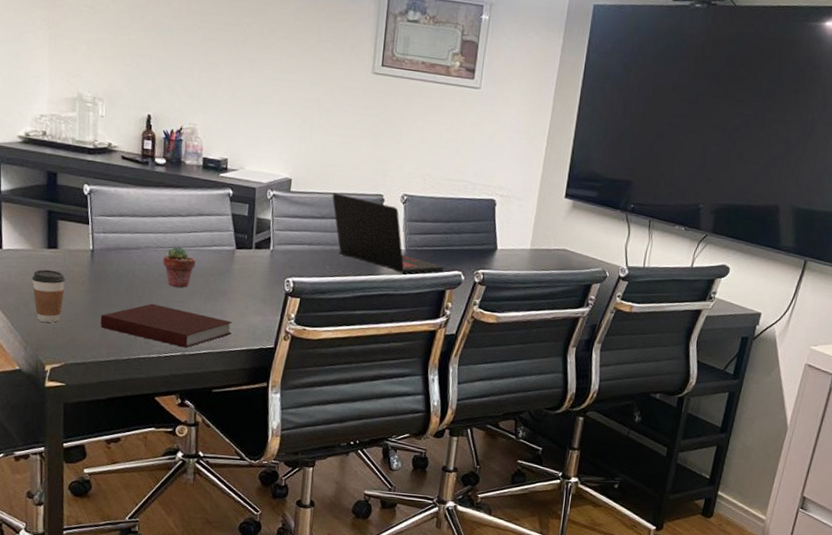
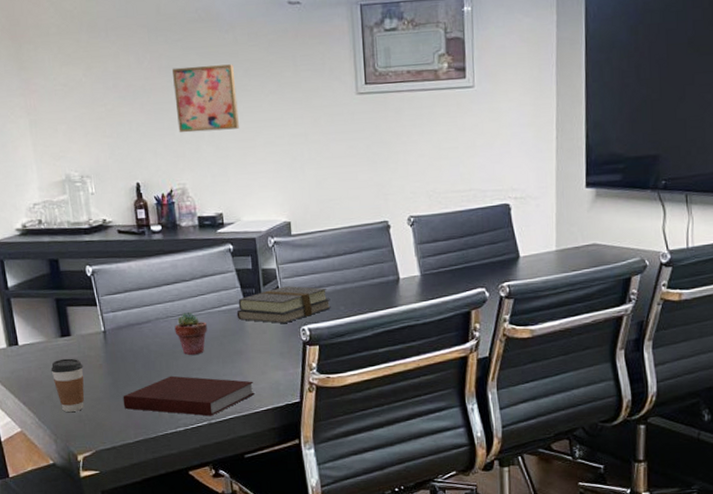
wall art: none [197,13,260,83] -> present [172,64,239,133]
book: none [226,237,318,272] -> present [236,286,331,323]
laptop: present [332,193,444,274] -> none [335,228,465,301]

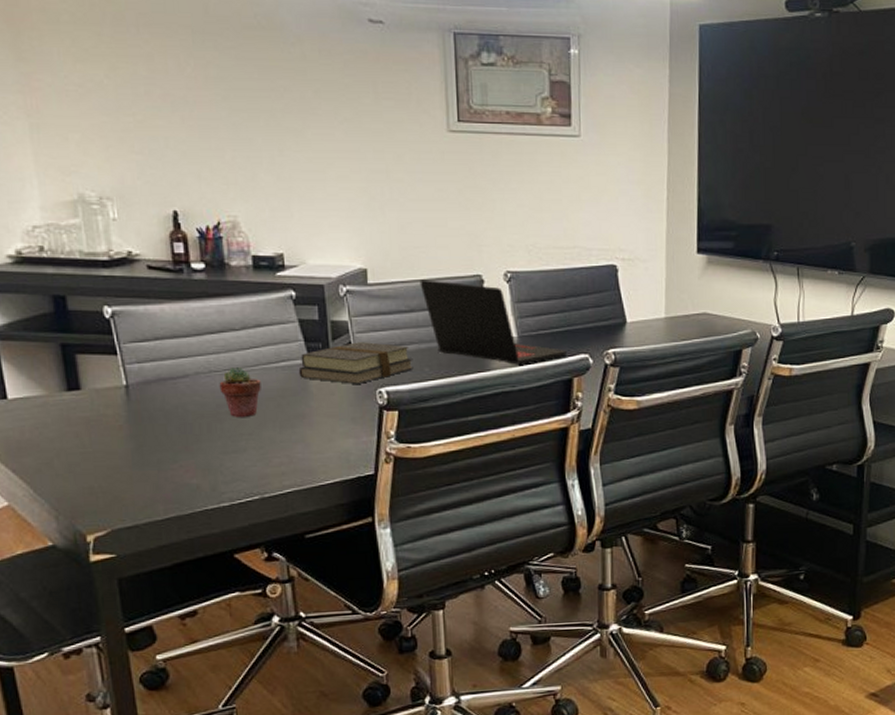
coffee cup: present [51,358,85,412] -> none [52,417,98,482]
notebook: present [123,375,255,417] -> none [149,441,319,490]
wall art: present [172,64,239,133] -> none [223,79,306,158]
laptop: none [335,228,465,301] -> present [419,279,567,365]

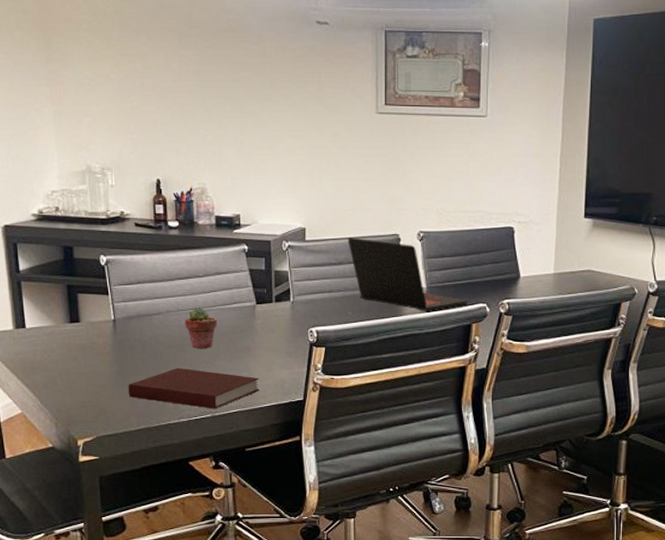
notebook: none [149,441,319,490] -> present [128,367,259,409]
book: present [298,342,414,384] -> none [247,289,339,324]

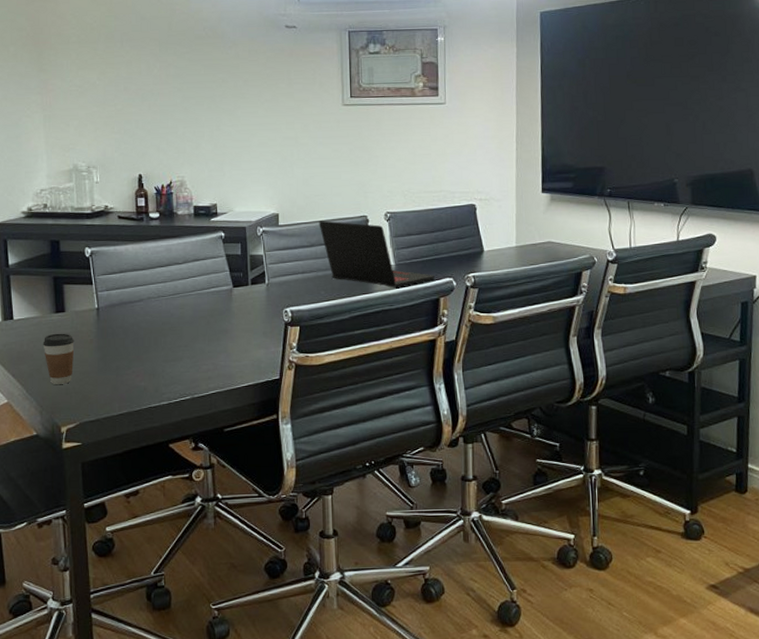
coffee cup: none [57,344,90,397] -> present [42,333,75,384]
notebook: present [128,367,259,409] -> none [110,351,237,391]
potted succulent: present [185,308,217,350] -> none [165,293,196,333]

